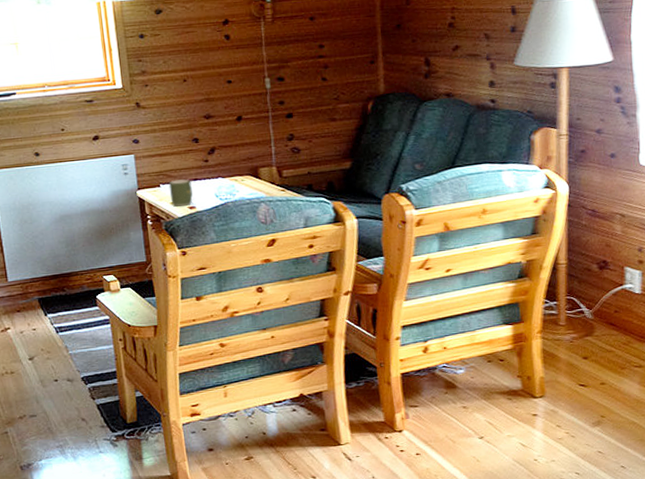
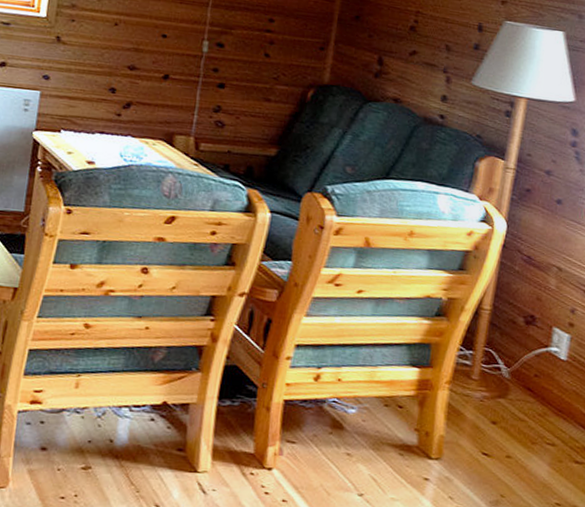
mug: present [168,179,193,207] -> none [69,128,97,160]

